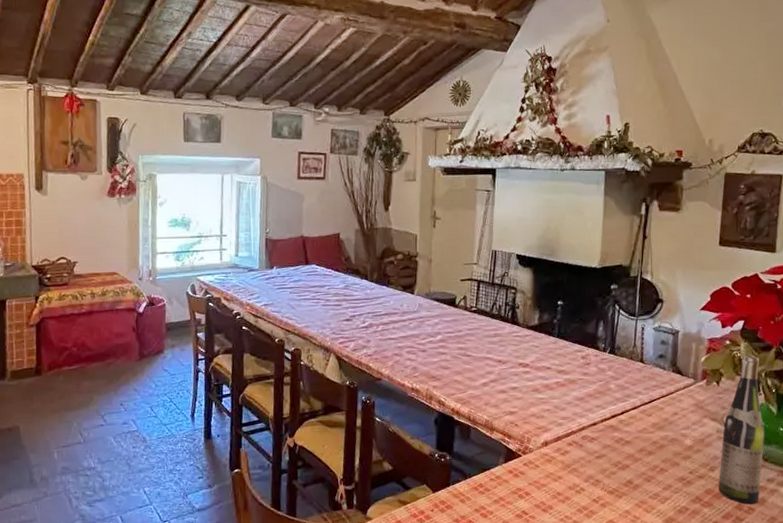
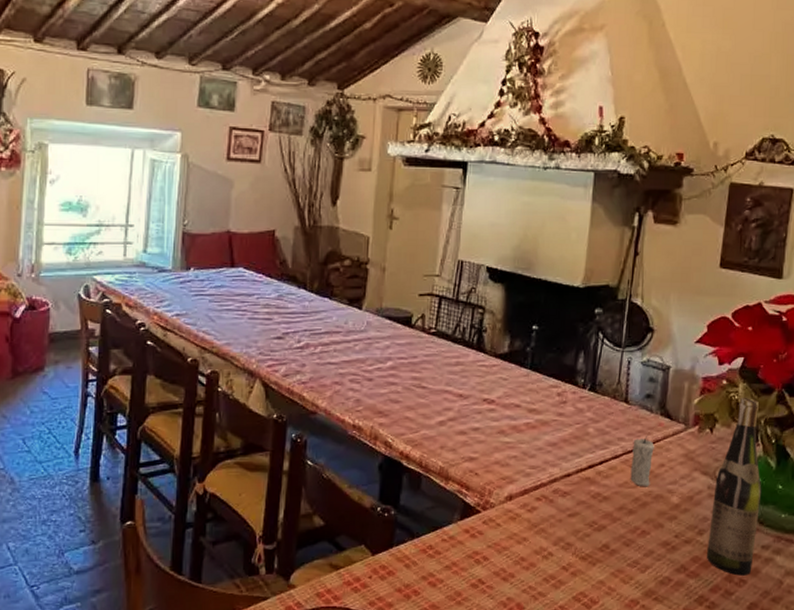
candle: none [648,388,668,432] -> present [630,434,654,487]

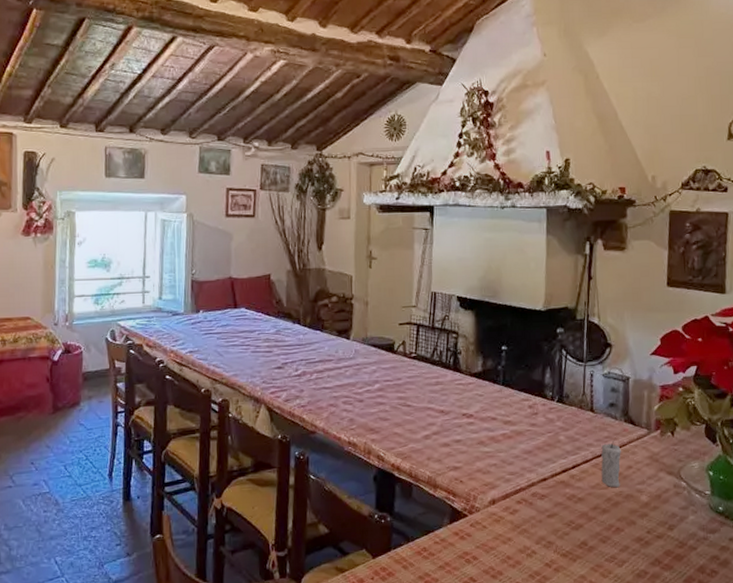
wine bottle: present [706,397,762,576] -> none [678,402,725,567]

